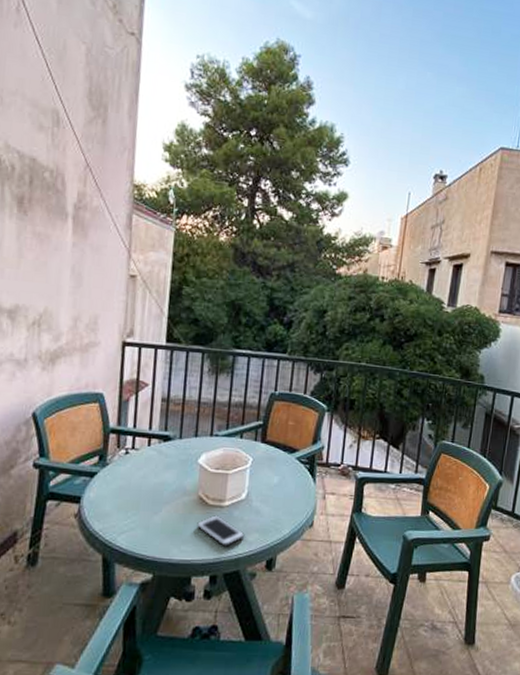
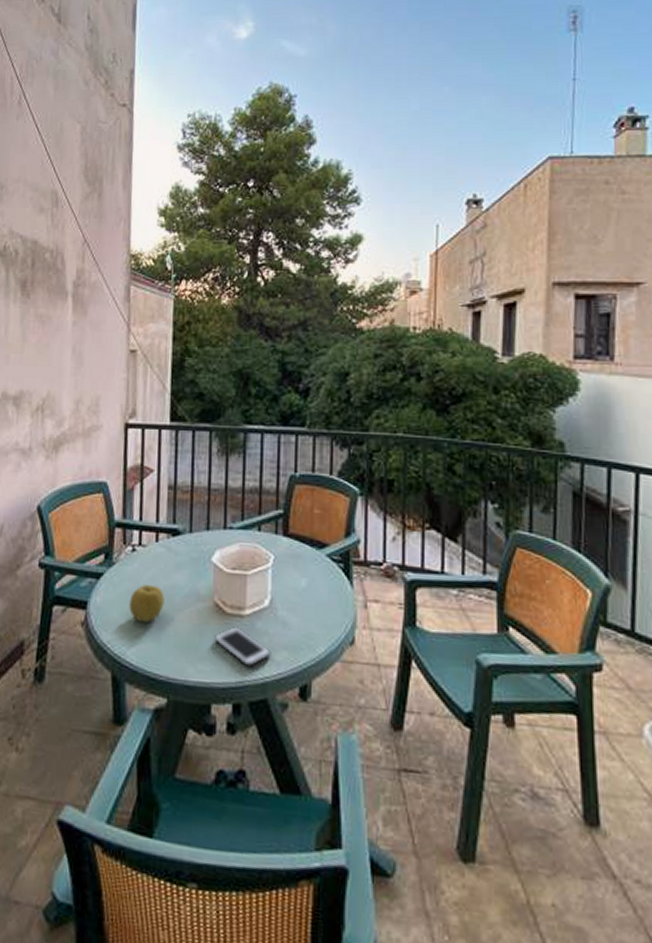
fruit: none [121,481,154,514] -> present [129,584,165,623]

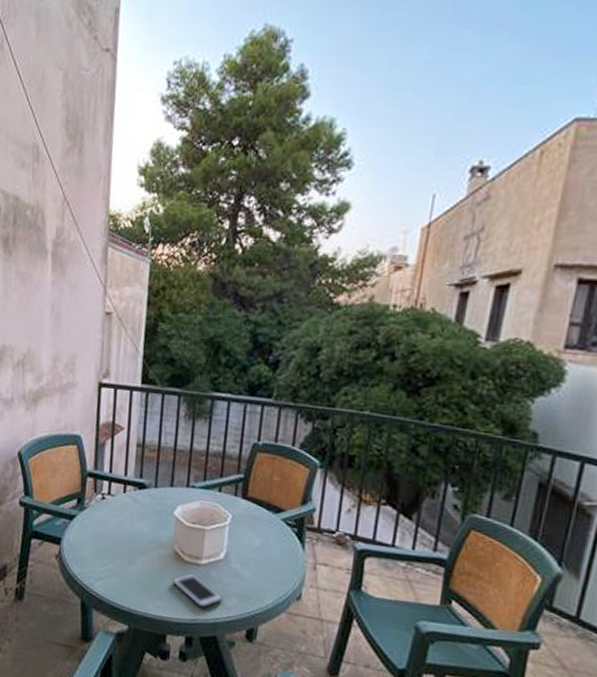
fruit: present [129,584,165,623] -> none [97,528,130,562]

